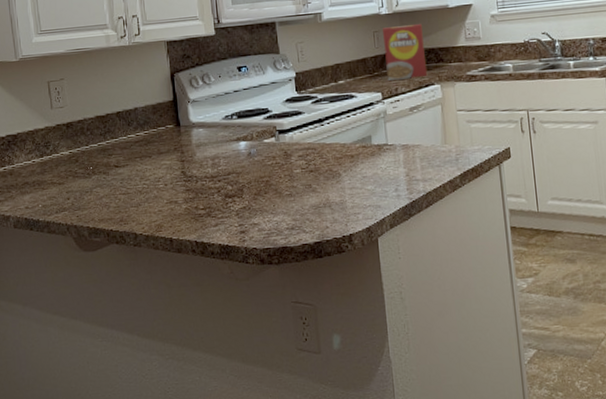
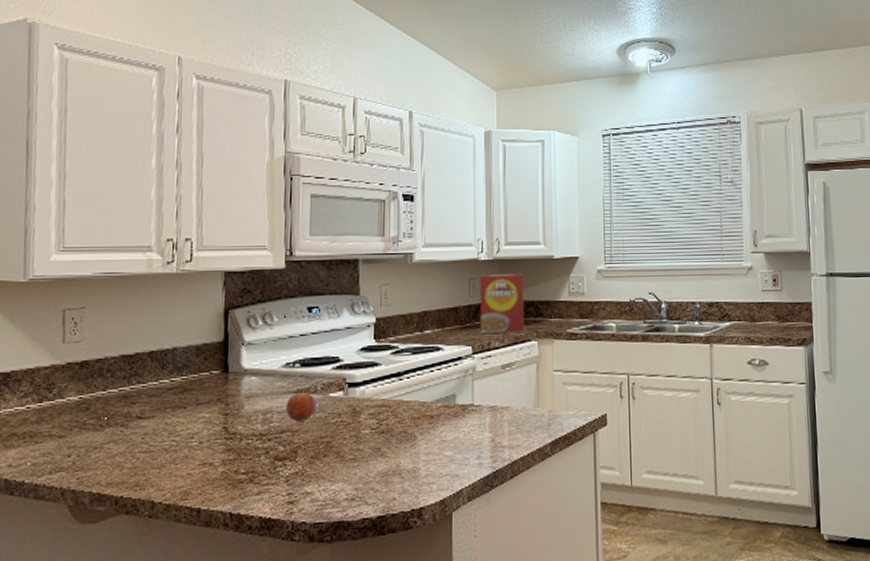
fruit: none [229,137,255,165] -> present [285,389,317,422]

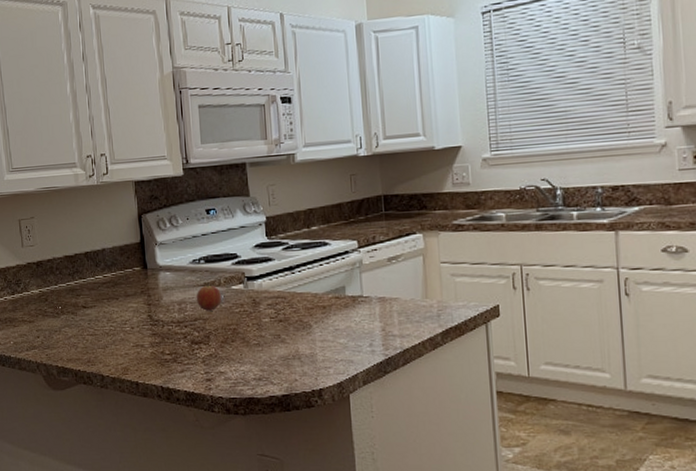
cereal box: present [479,273,525,333] -> none [359,166,409,228]

